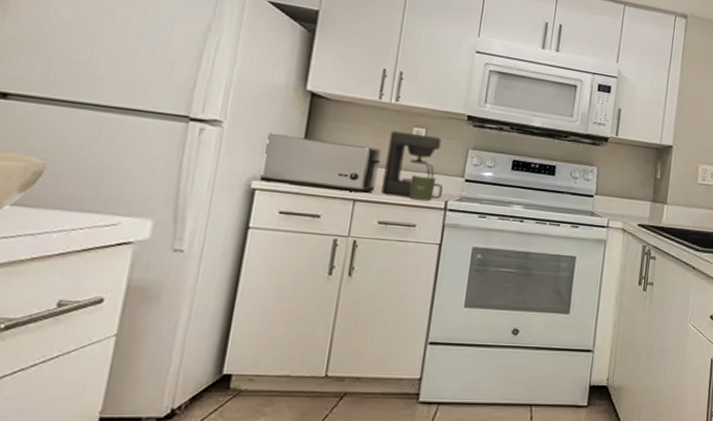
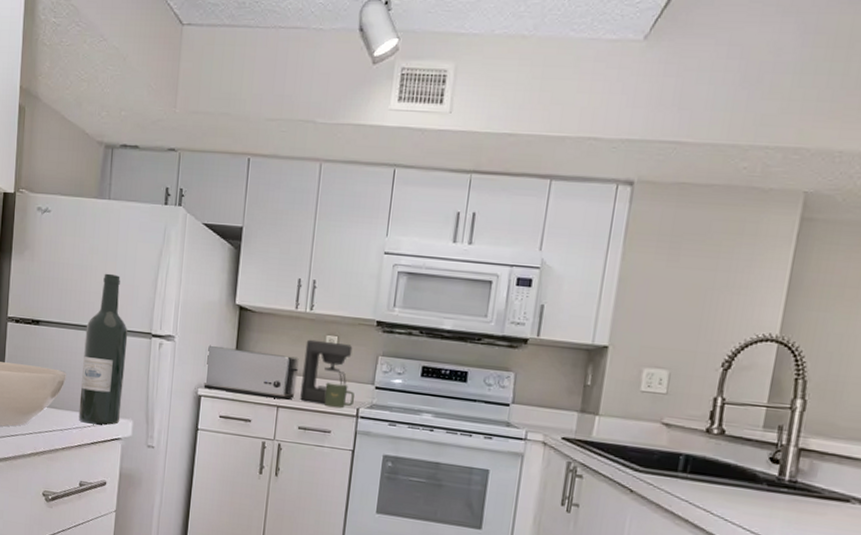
wine bottle: none [63,43,154,227] -> present [78,273,128,425]

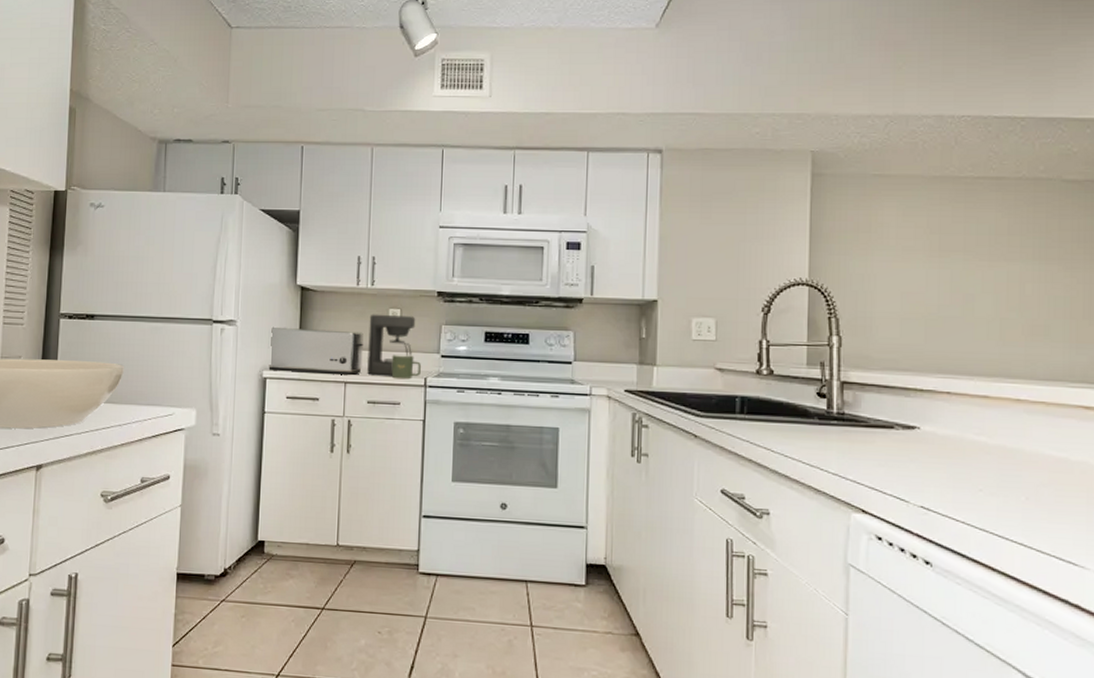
wine bottle: present [78,273,128,425] -> none [138,263,188,417]

